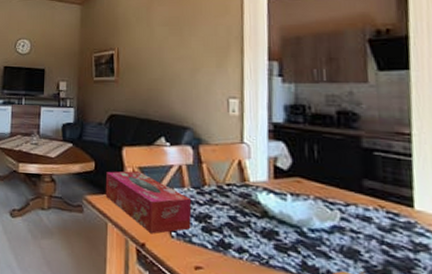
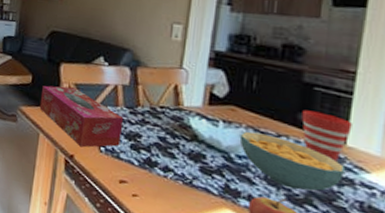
cereal bowl: none [309,202,417,261] -> present [239,131,344,192]
cup: none [366,176,417,227] -> present [301,110,352,161]

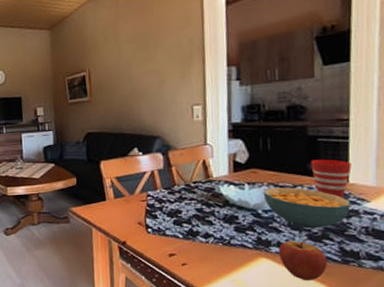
tissue box: present [39,85,124,148] -> none [87,180,164,233]

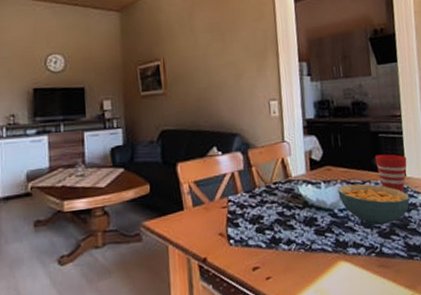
fruit: present [279,238,328,280] -> none [355,235,397,281]

